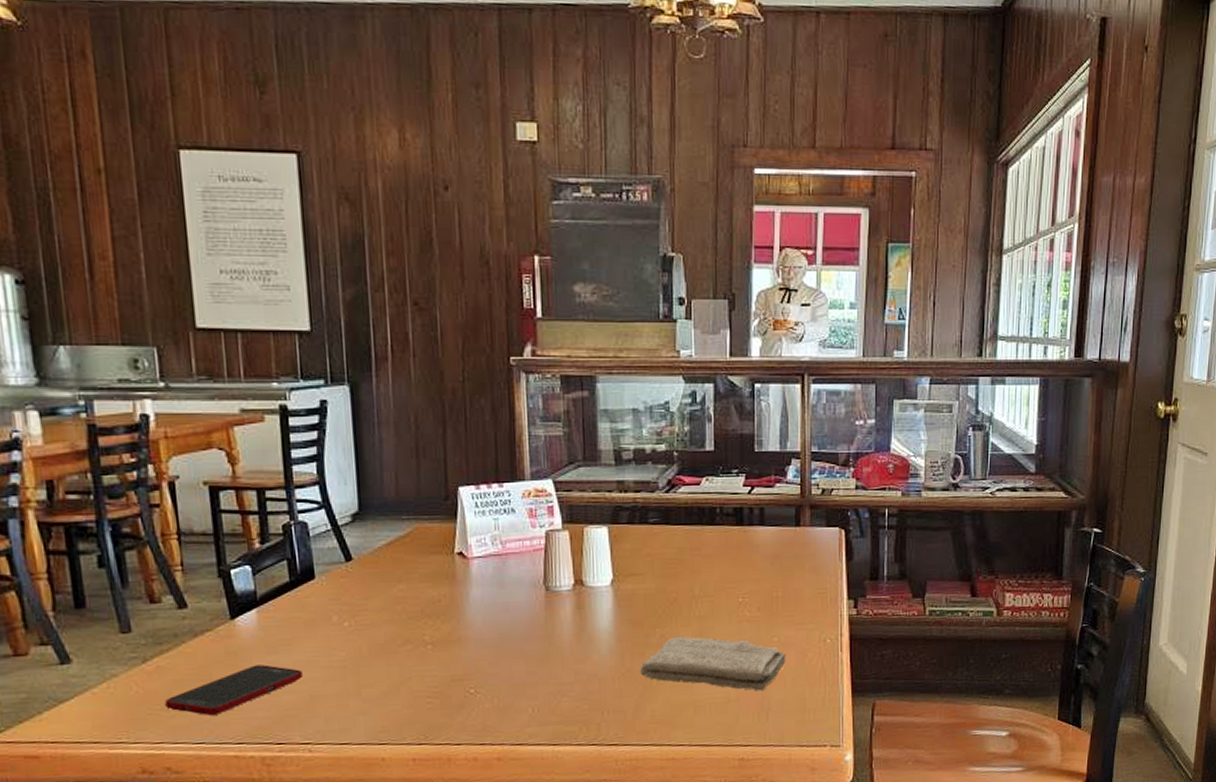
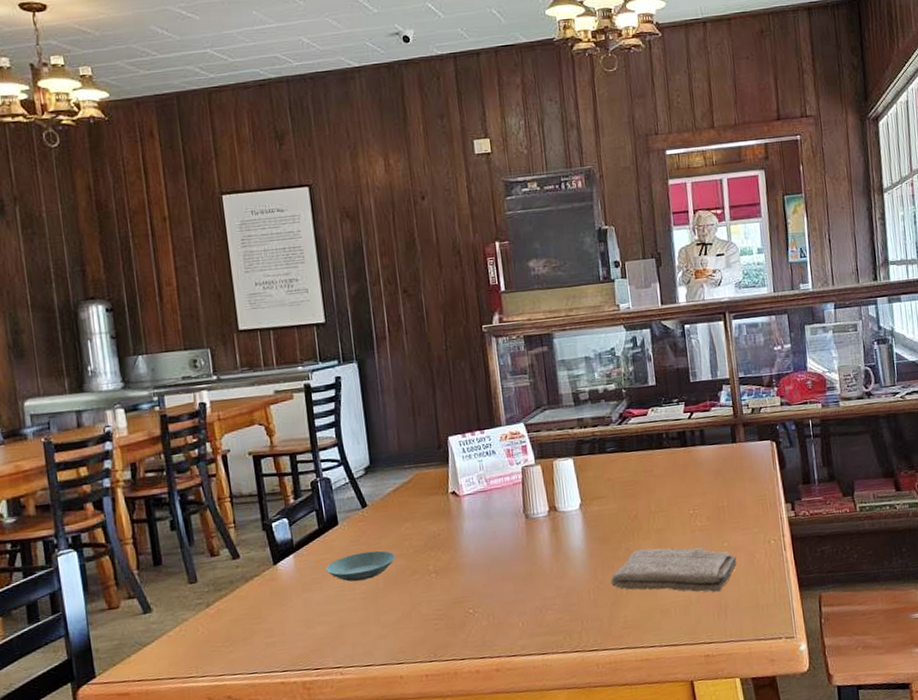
cell phone: present [165,664,303,715] -> none [225,601,332,649]
saucer: none [297,613,384,646] -> present [326,550,396,582]

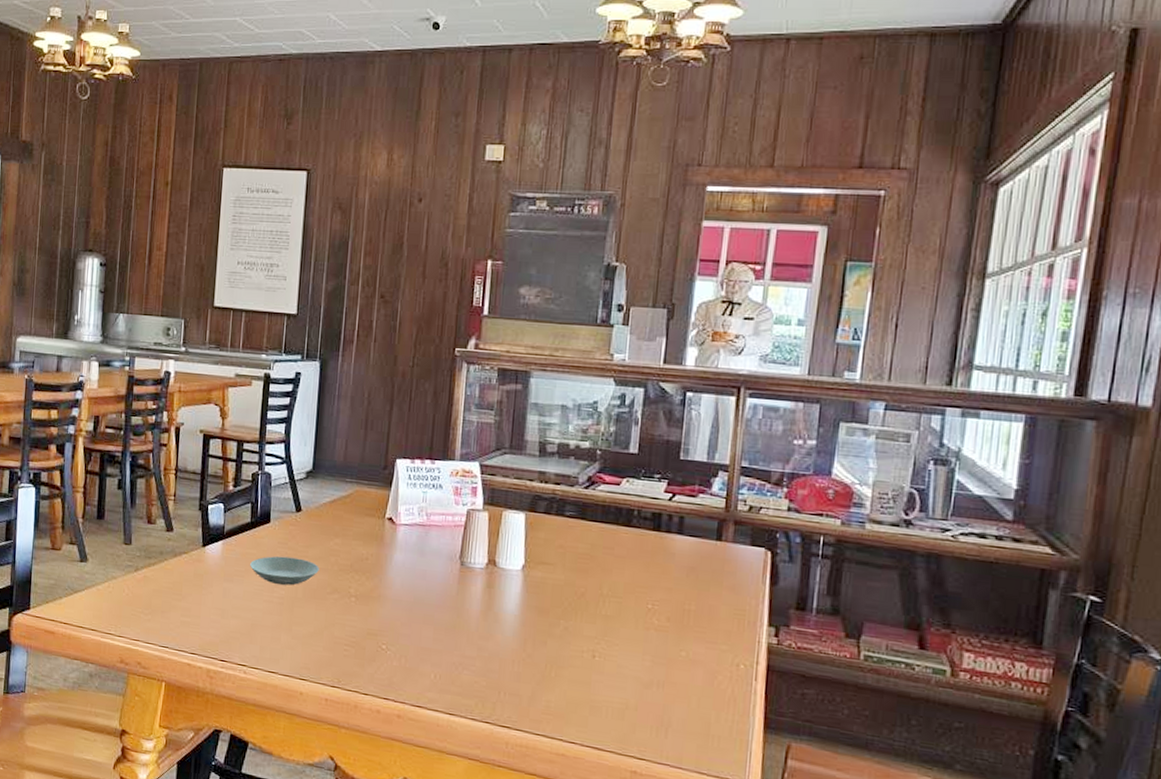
washcloth: present [610,547,737,593] -> none [540,631,694,705]

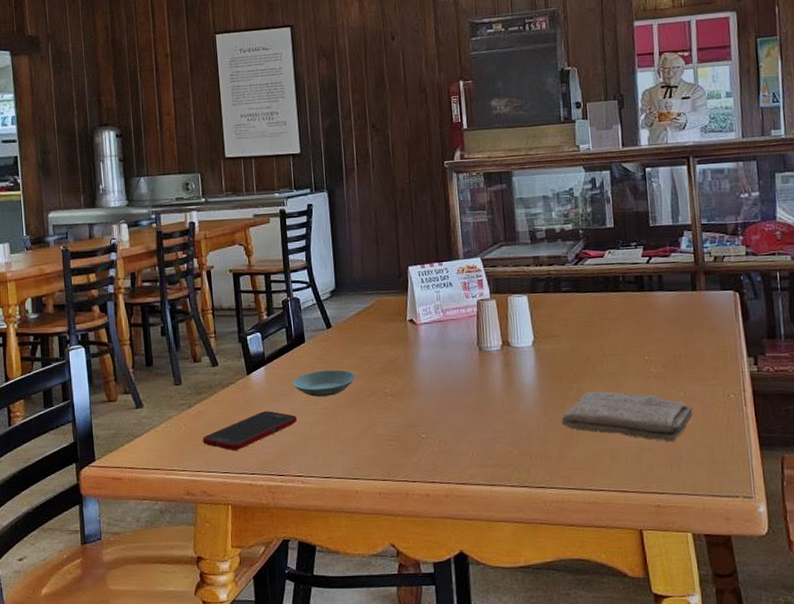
cell phone: none [145,588,249,625] -> present [203,411,297,450]
washcloth: none [540,631,694,705] -> present [561,390,693,442]

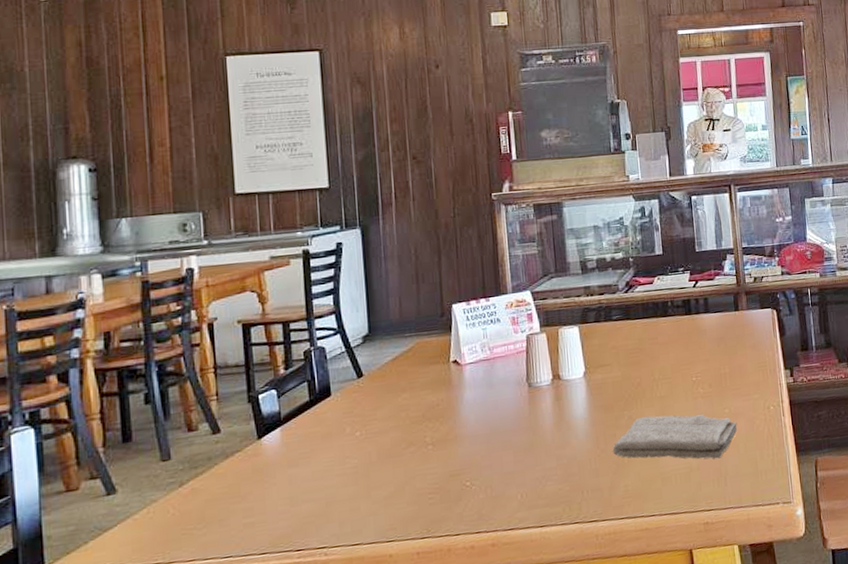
cell phone: present [203,411,297,450] -> none [198,477,320,530]
saucer: present [293,369,356,397] -> none [315,422,391,456]

